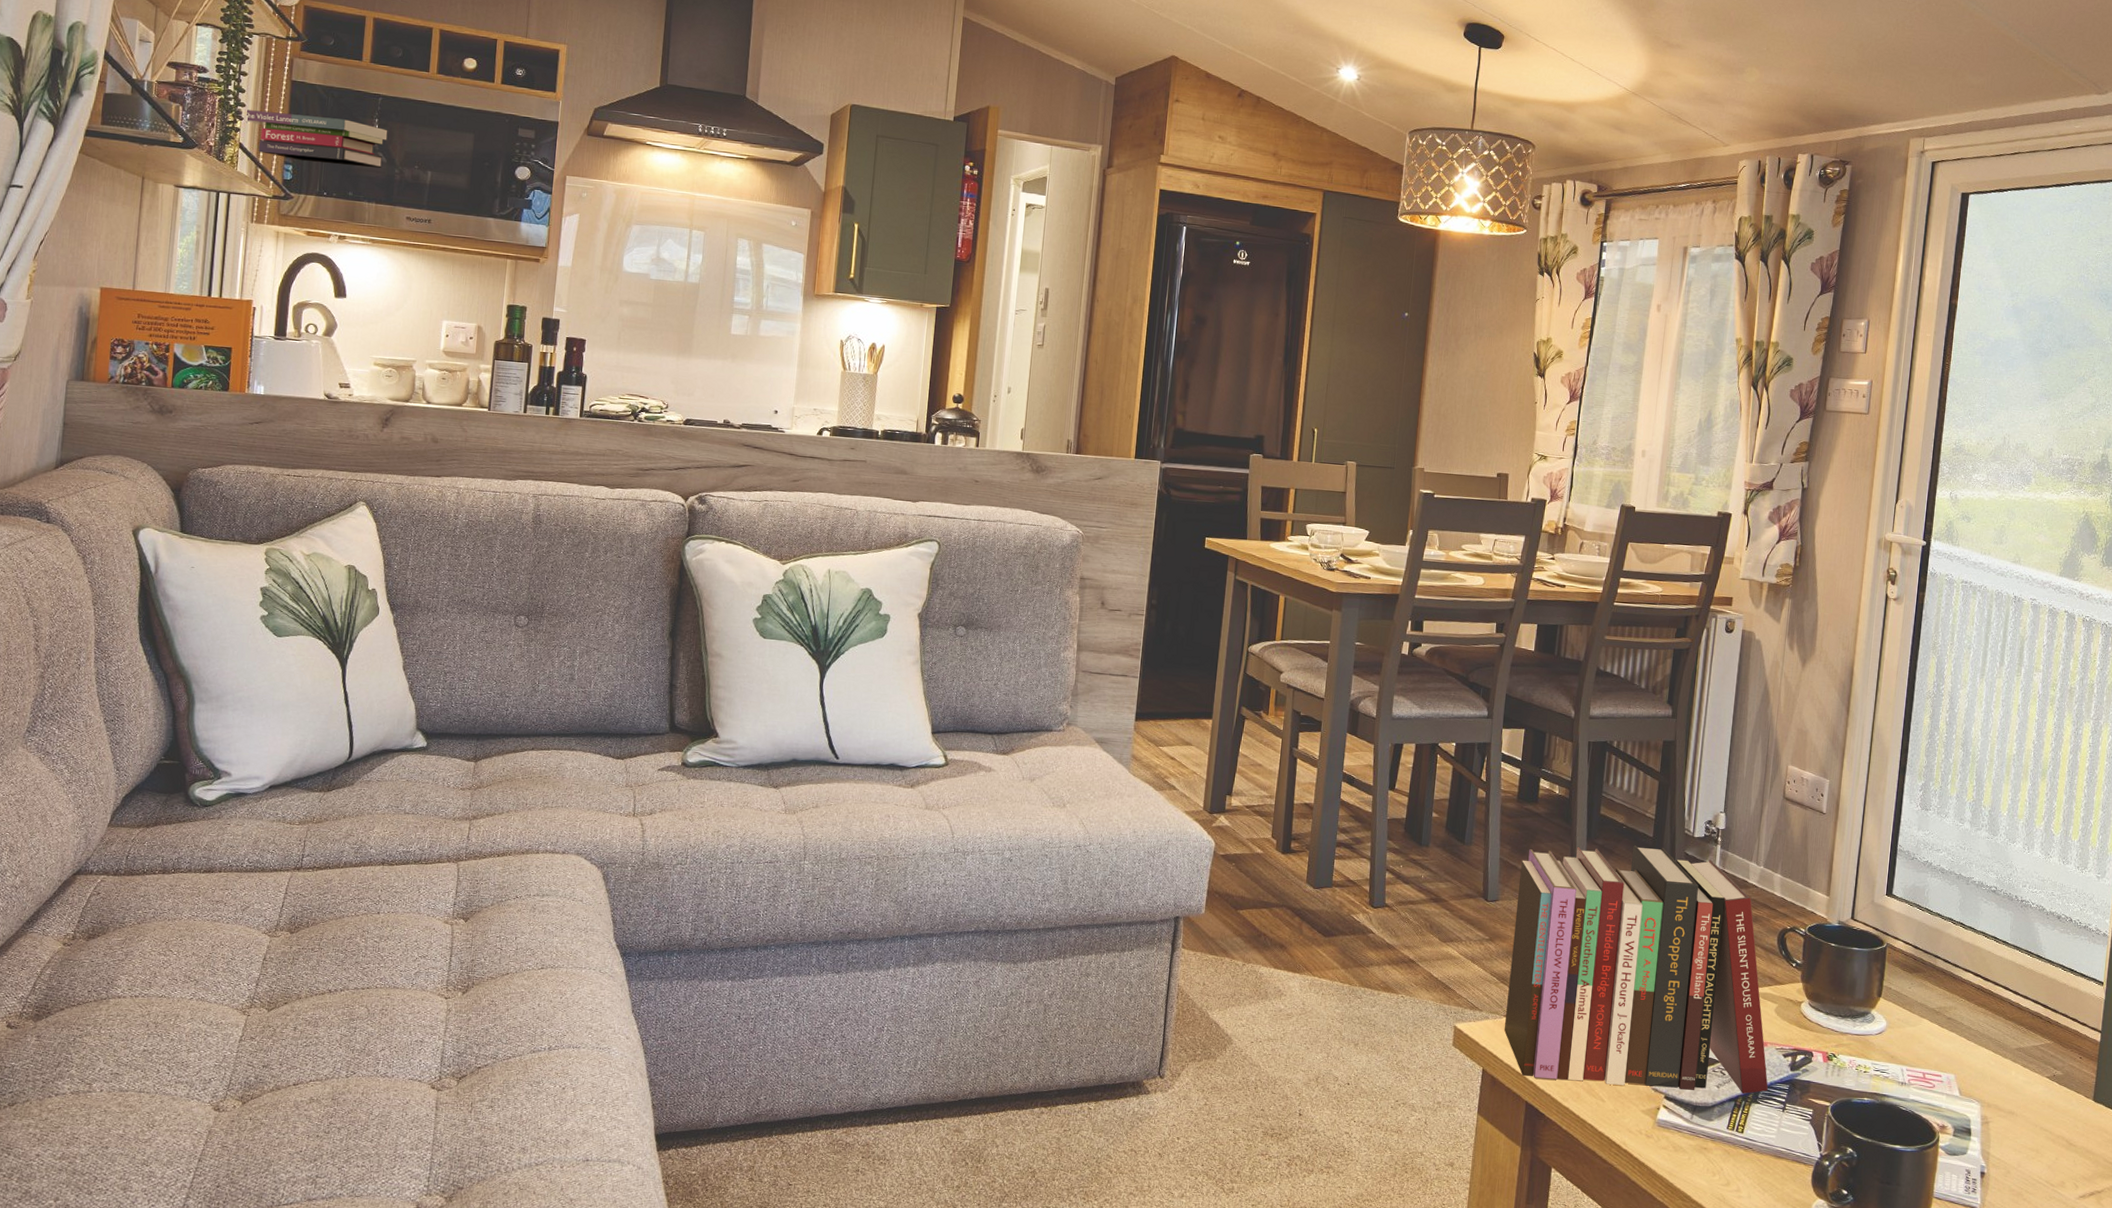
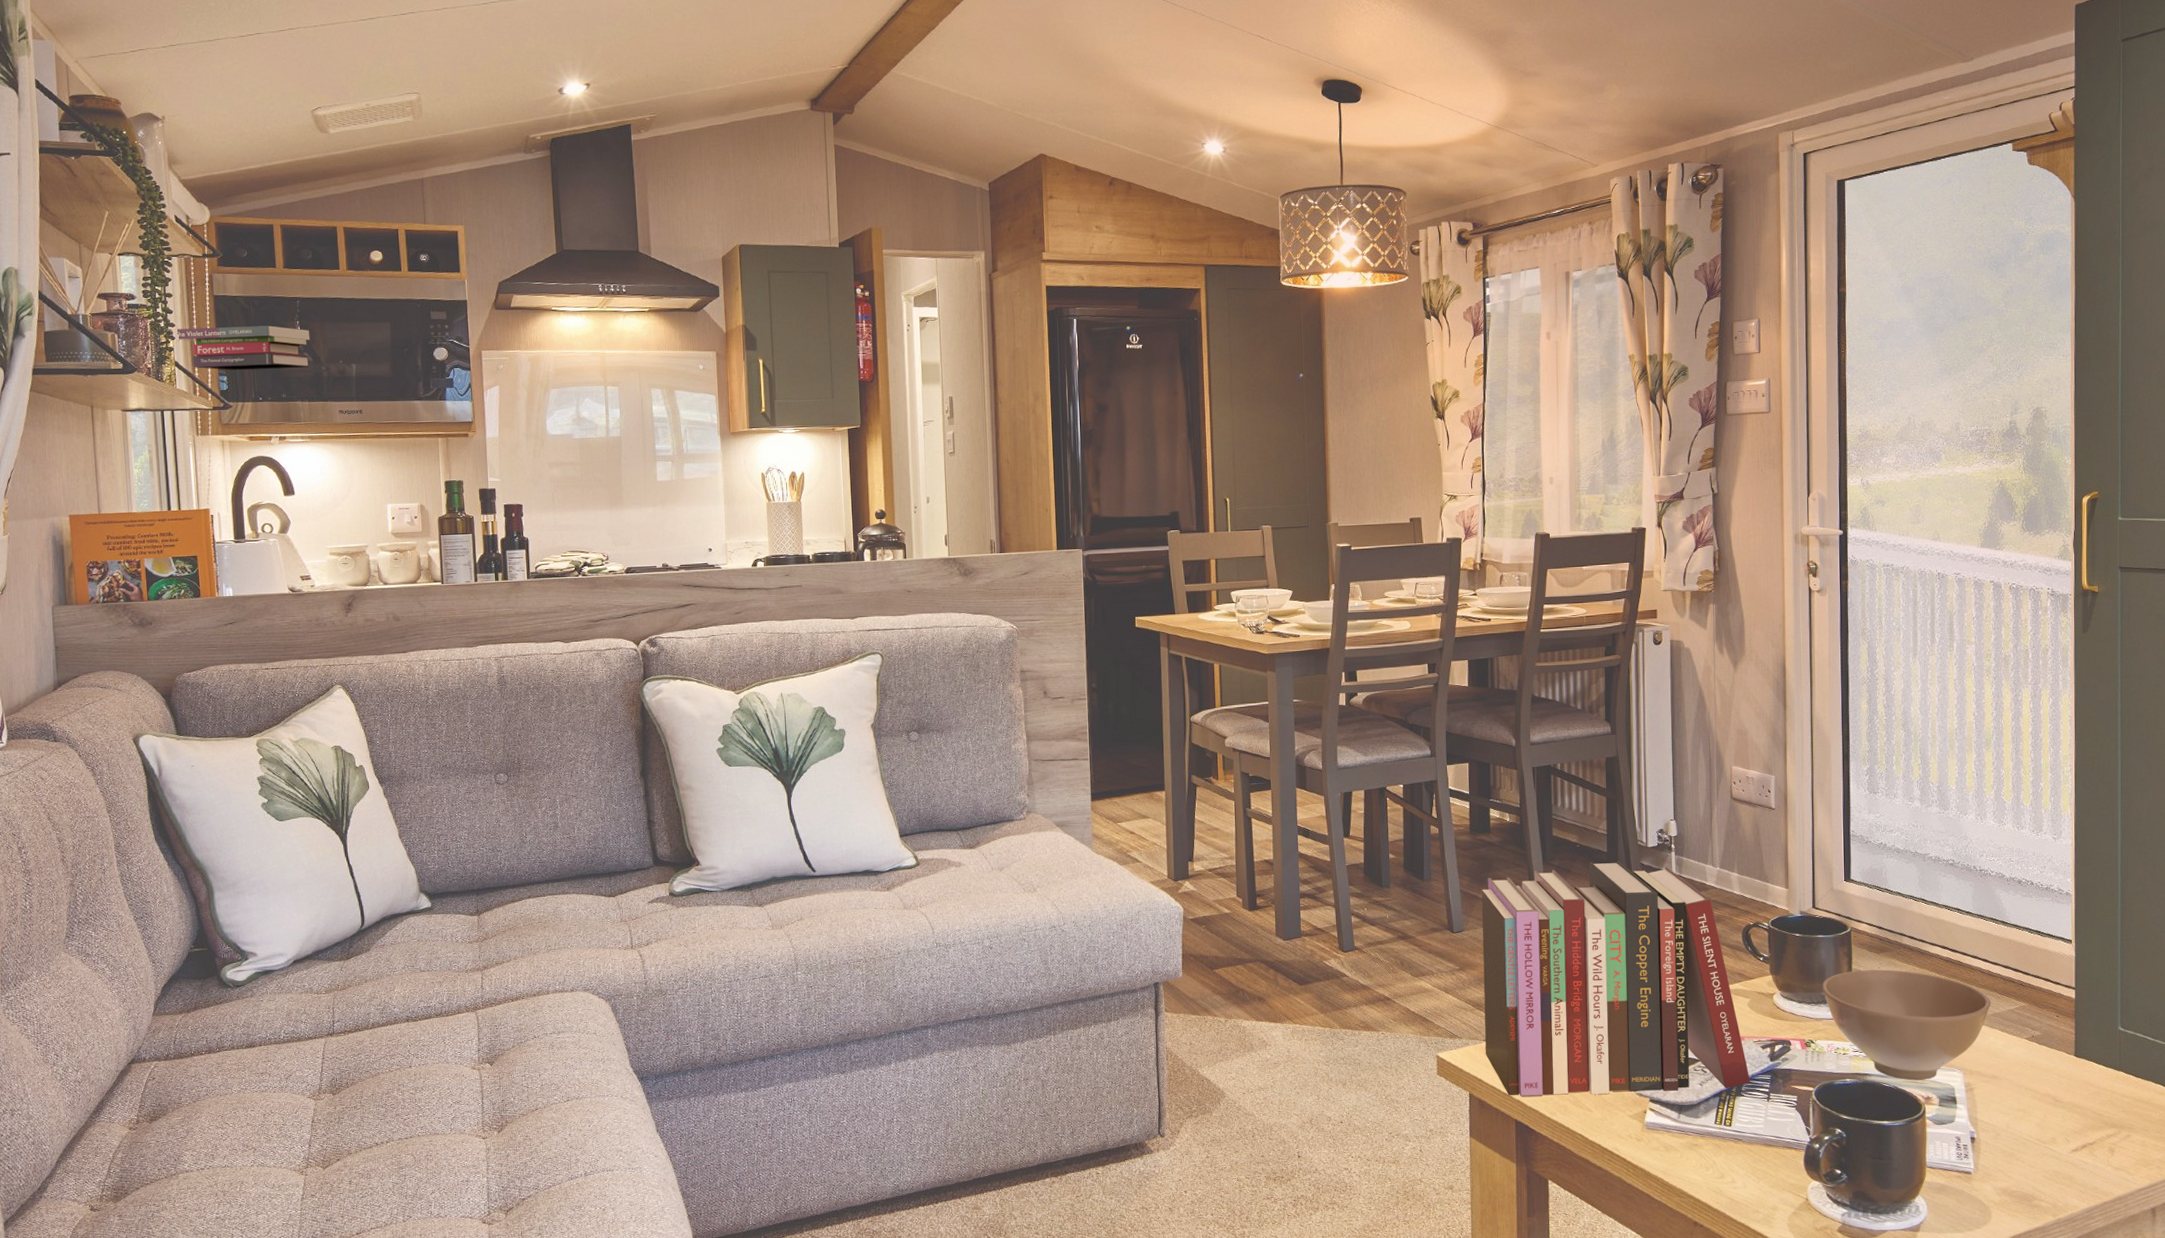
bowl: none [1850,988,2017,1108] -> present [1821,969,1991,1081]

